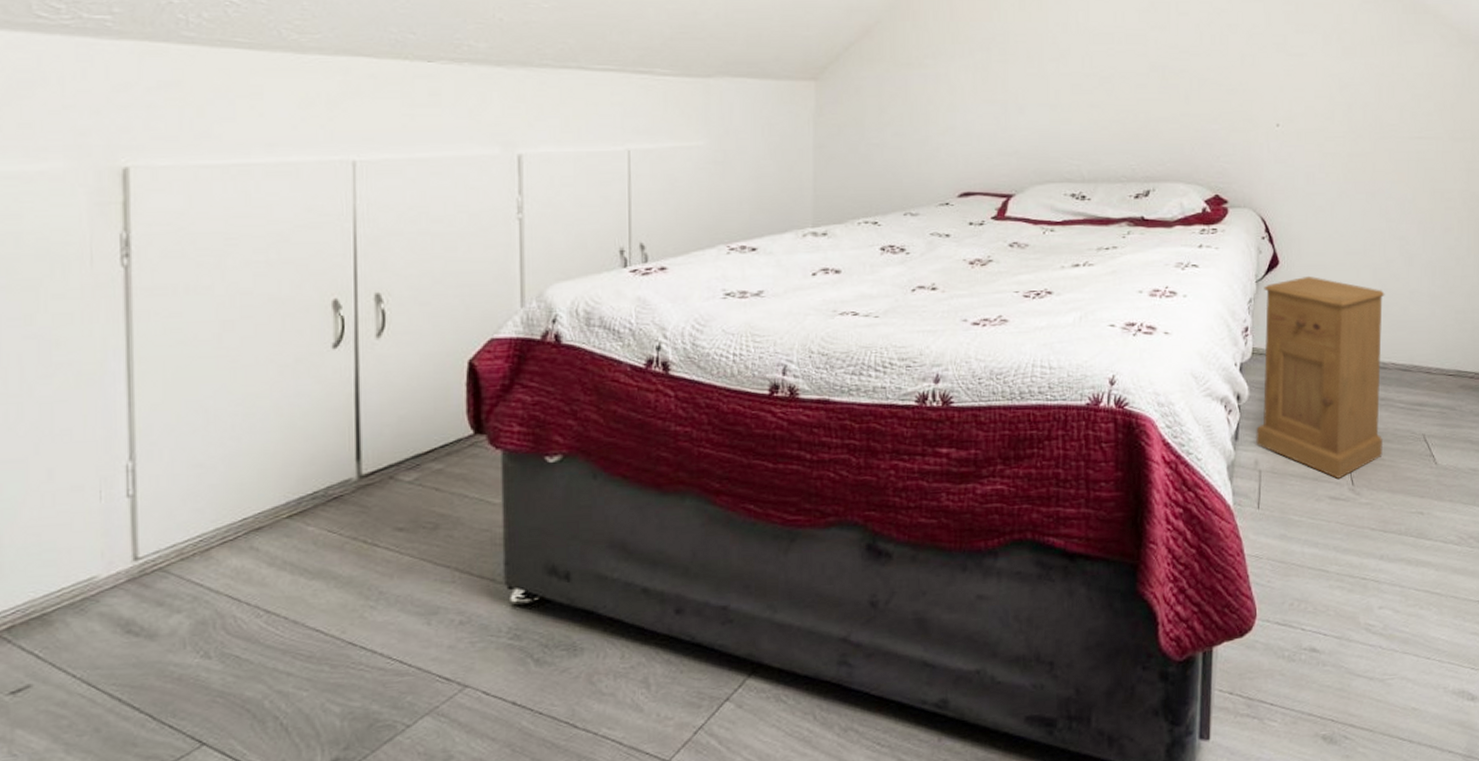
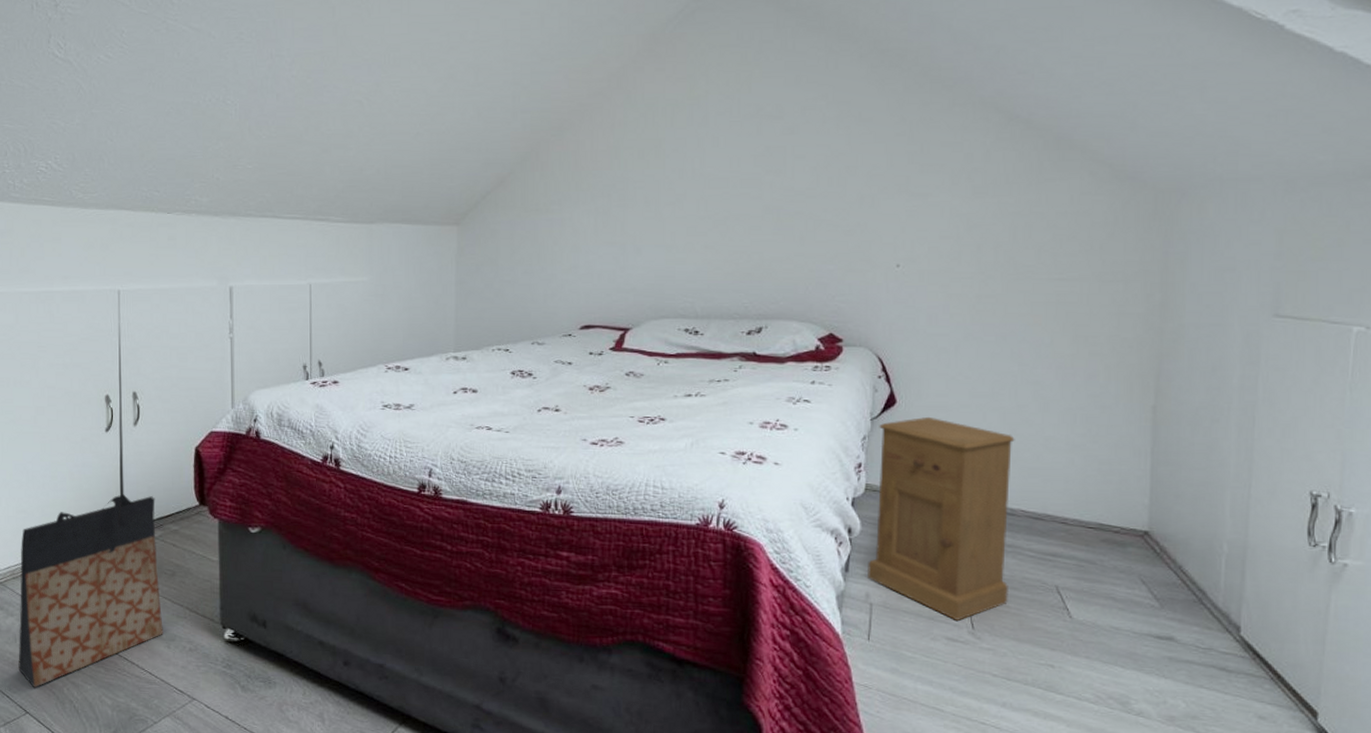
bag: none [188,428,421,708] -> present [18,494,163,688]

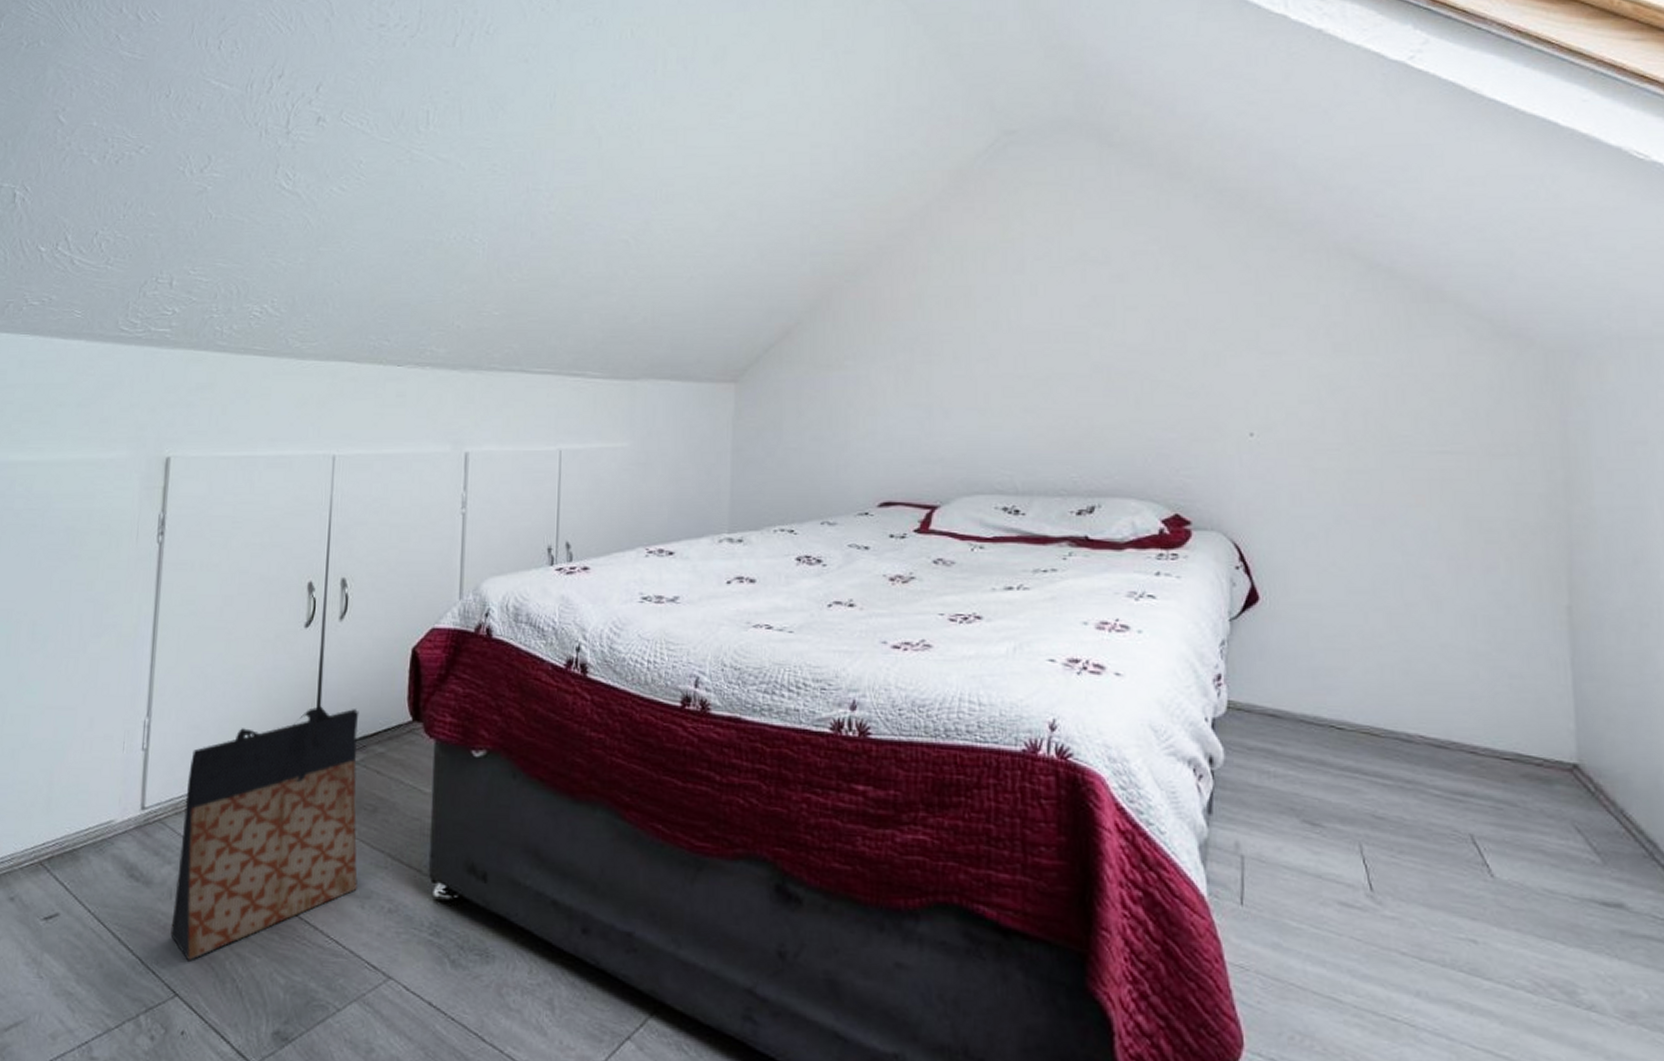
nightstand: present [868,416,1015,621] -> none [1235,616,1413,879]

